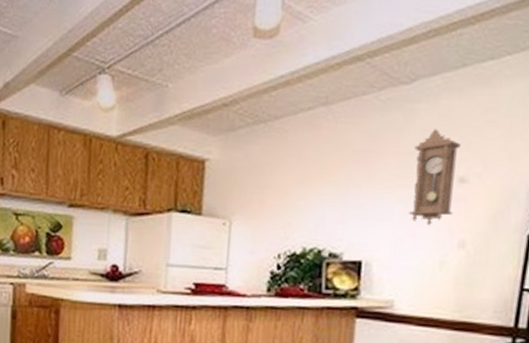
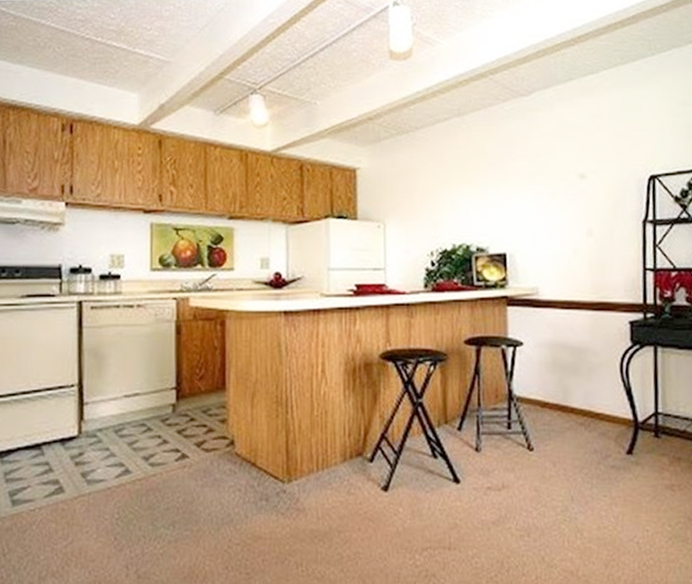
pendulum clock: present [408,129,461,226] -> none [539,133,579,218]

